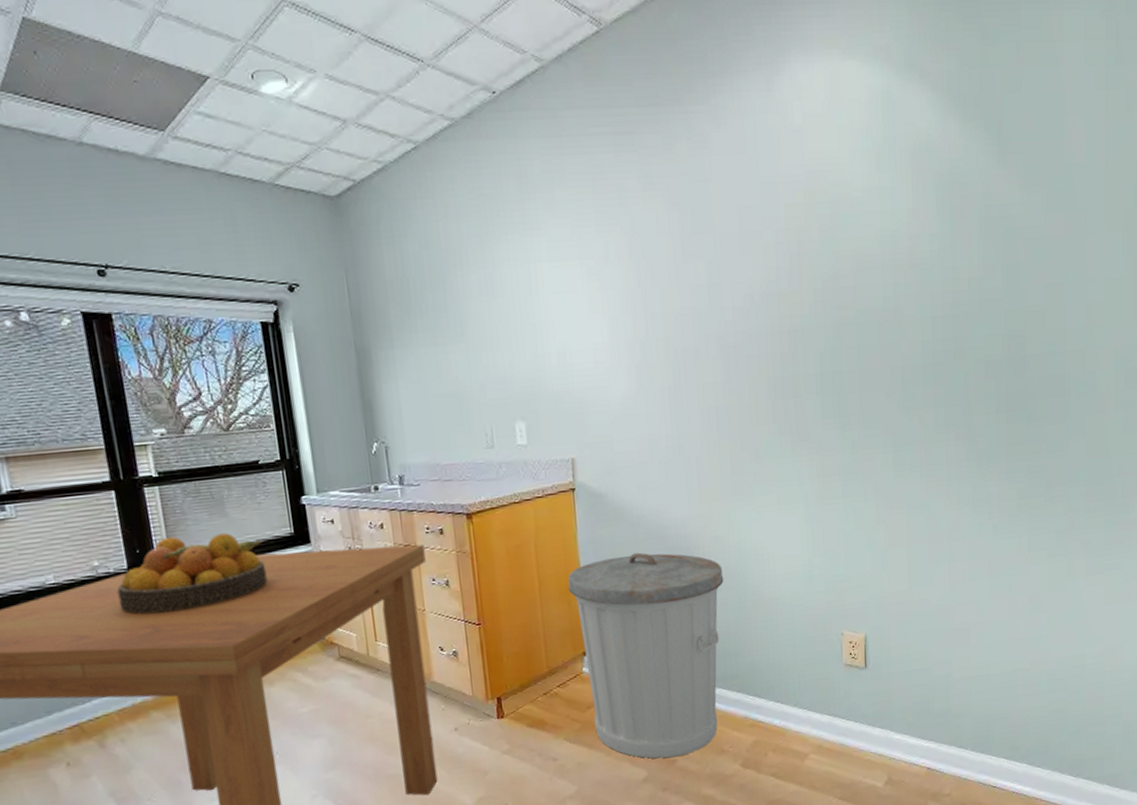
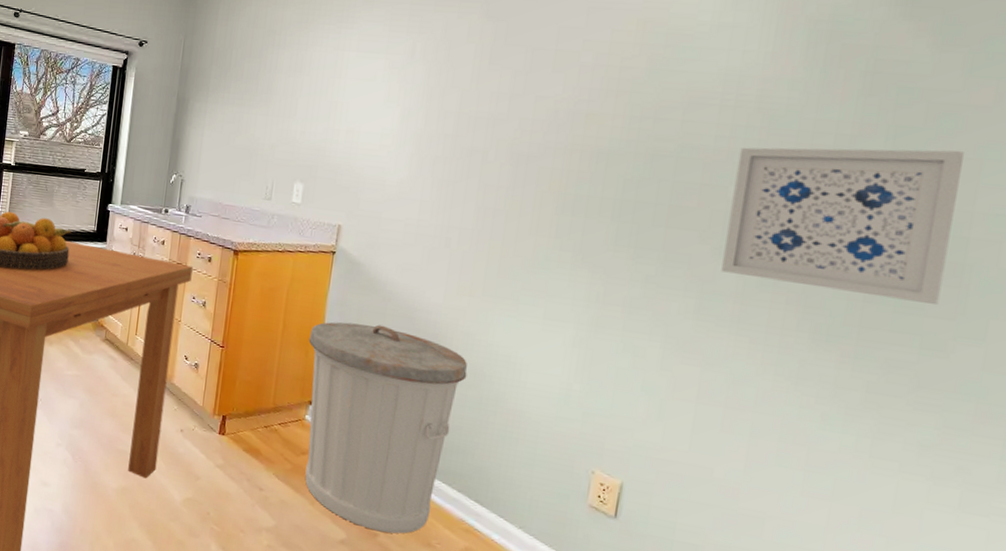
wall art: none [903,277,1053,423] -> present [721,147,964,306]

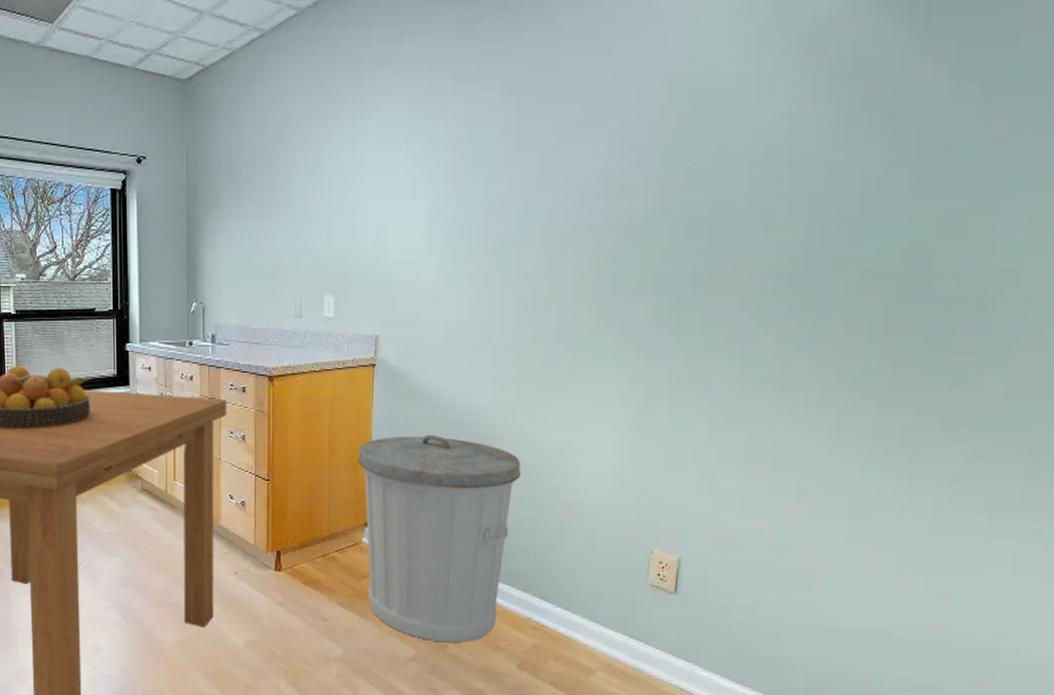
wall art: present [721,147,964,306] -> none [761,182,983,342]

